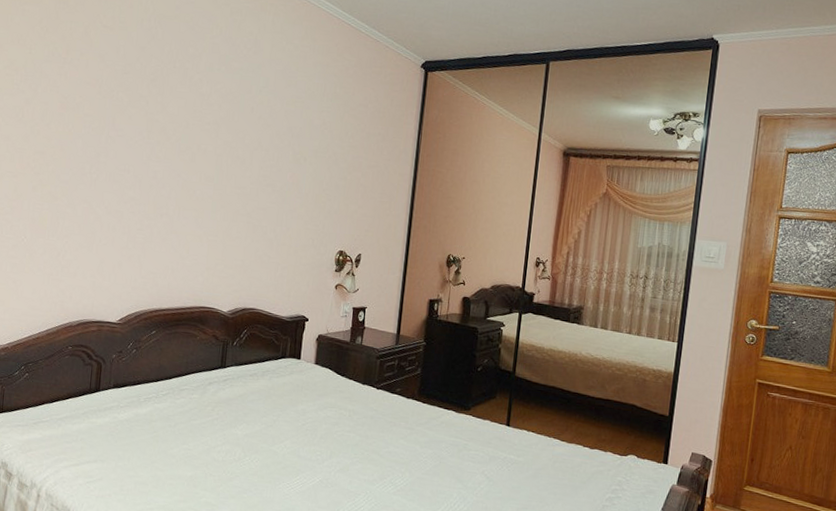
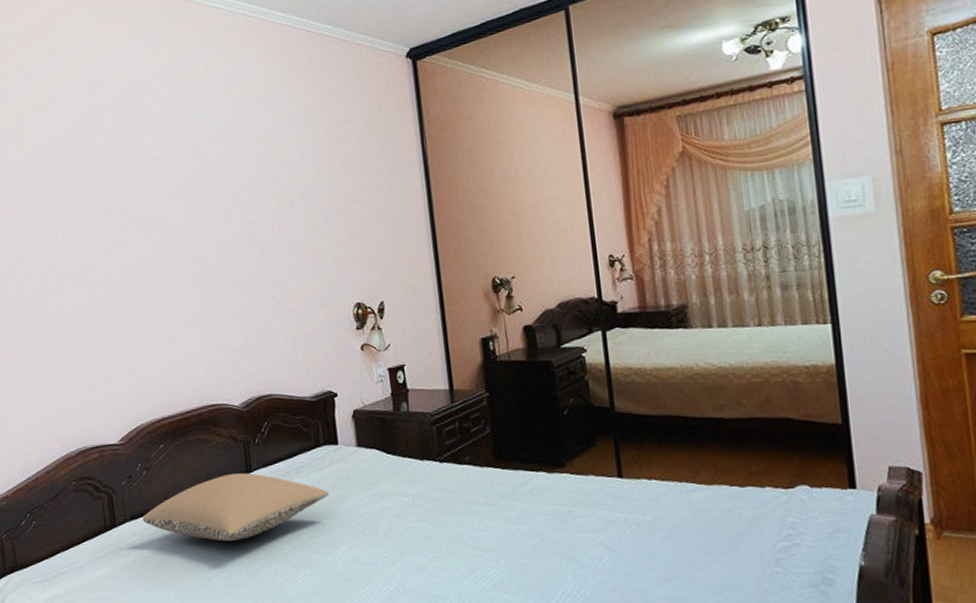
pillow: none [124,366,285,421] -> present [142,473,329,541]

